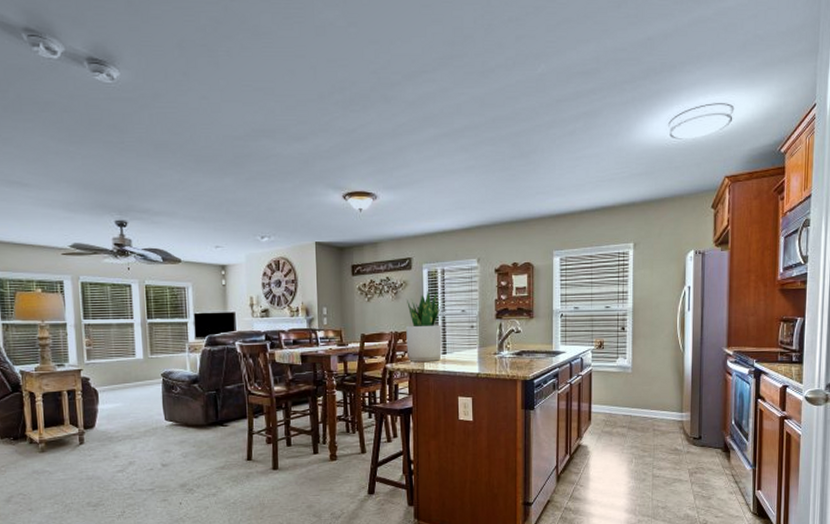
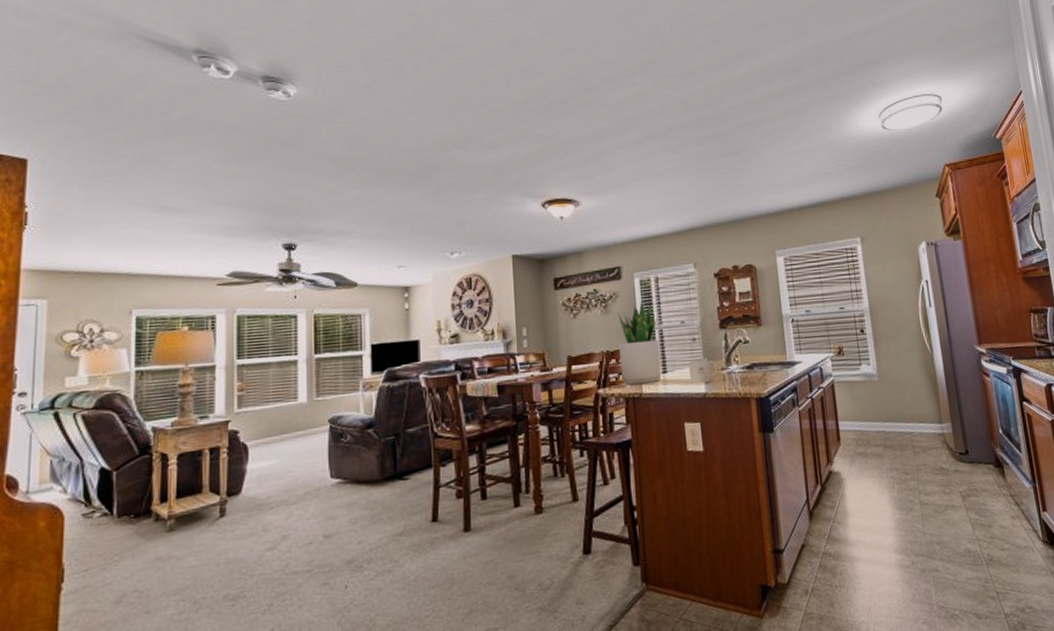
mug: none [465,344,491,365] -> present [688,358,718,384]

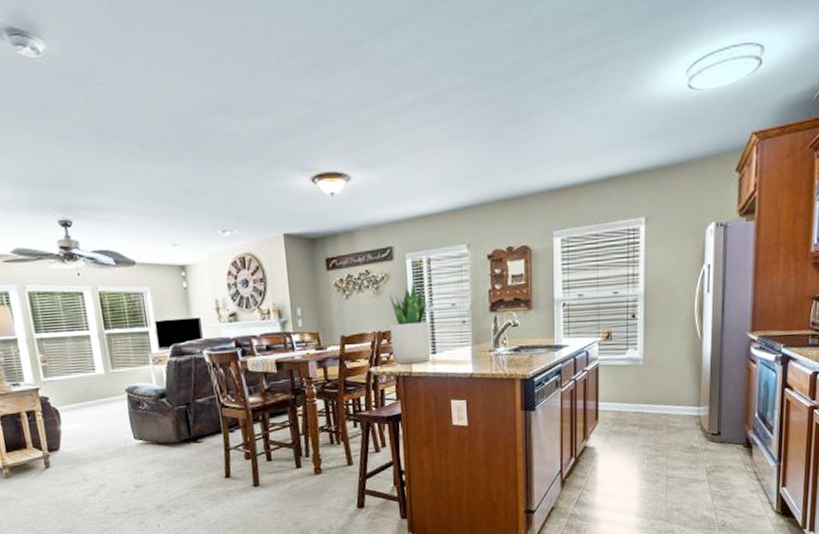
mug: present [688,358,718,384] -> none [457,340,486,365]

